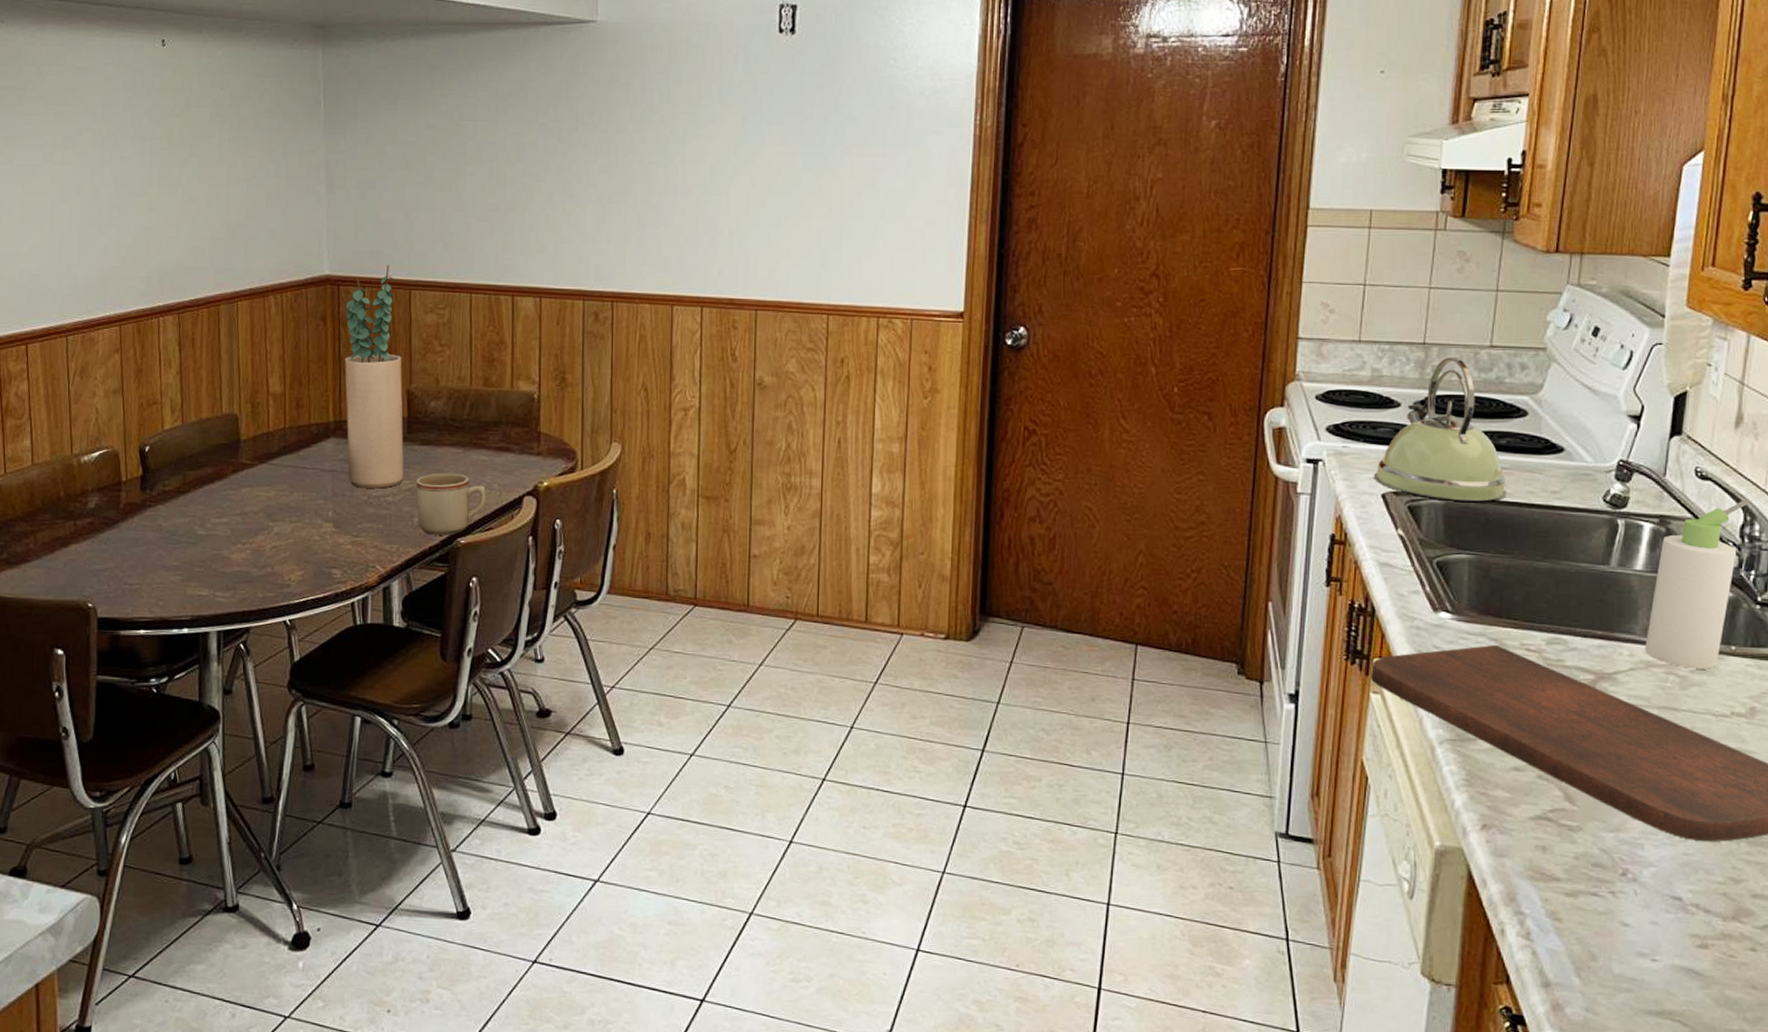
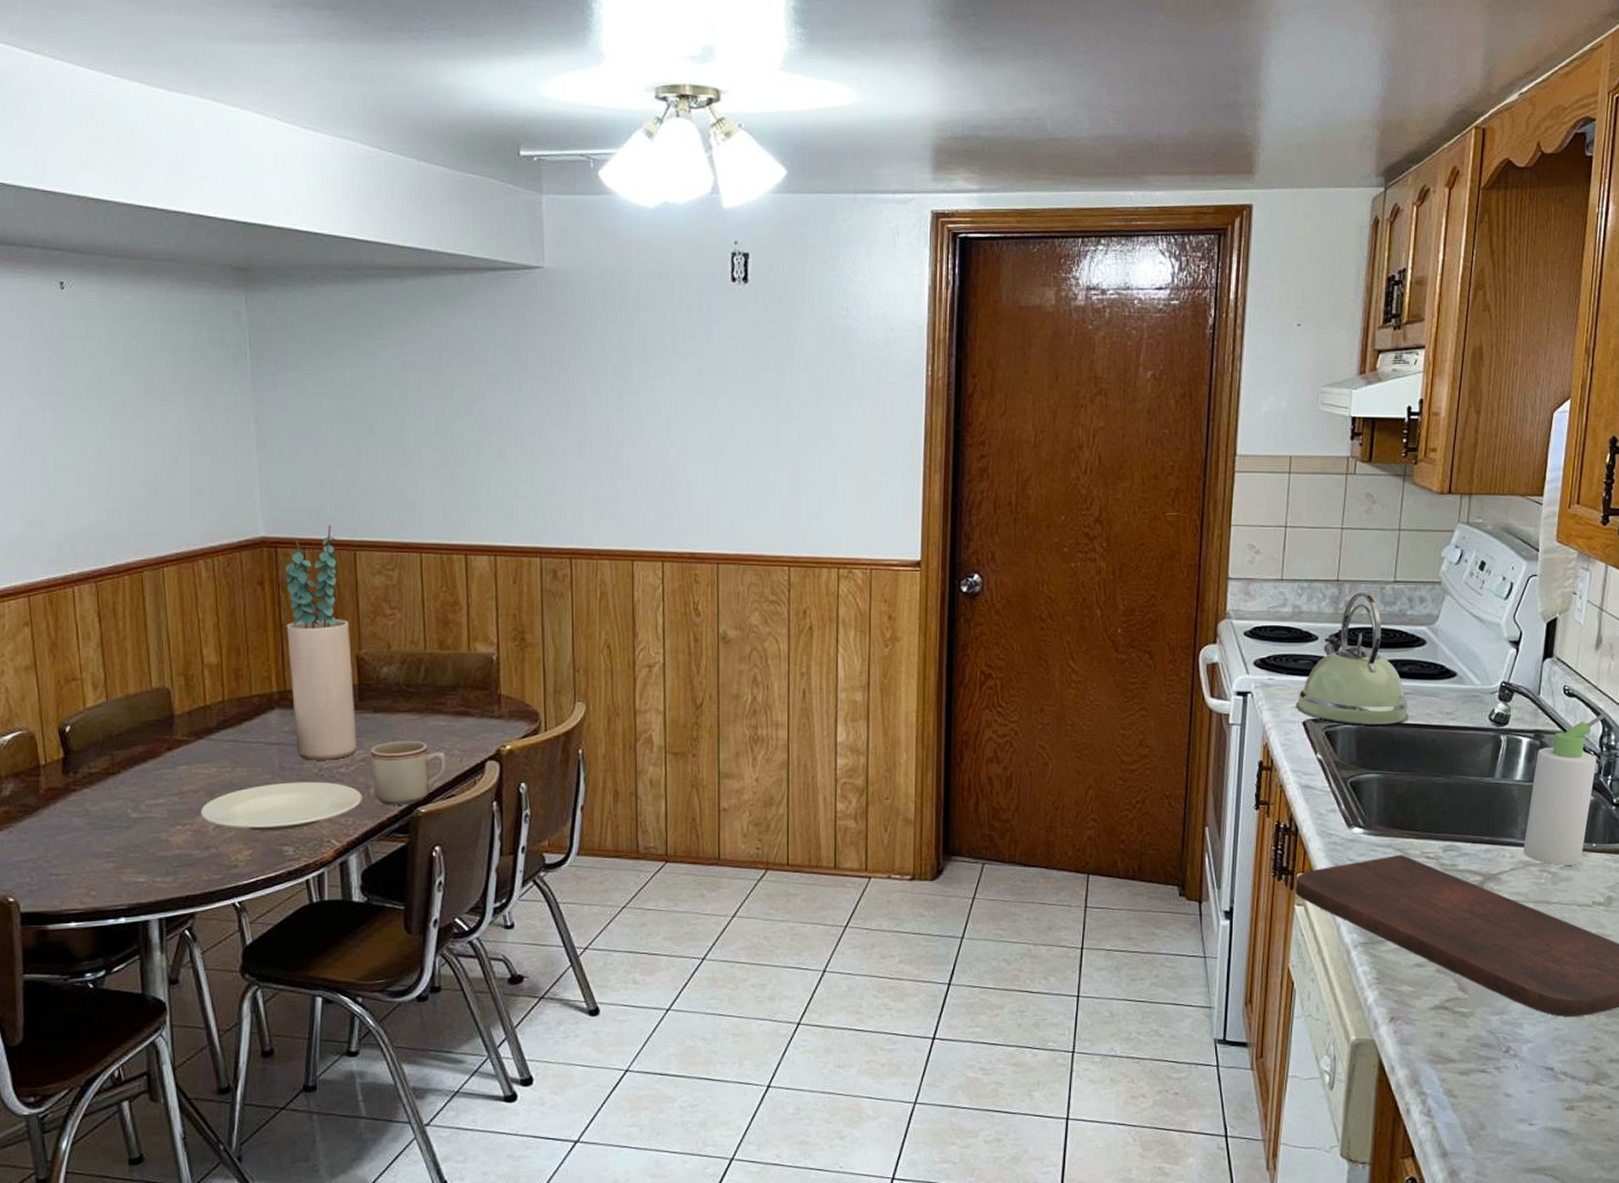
plate: none [259,508,407,556] -> present [200,781,362,833]

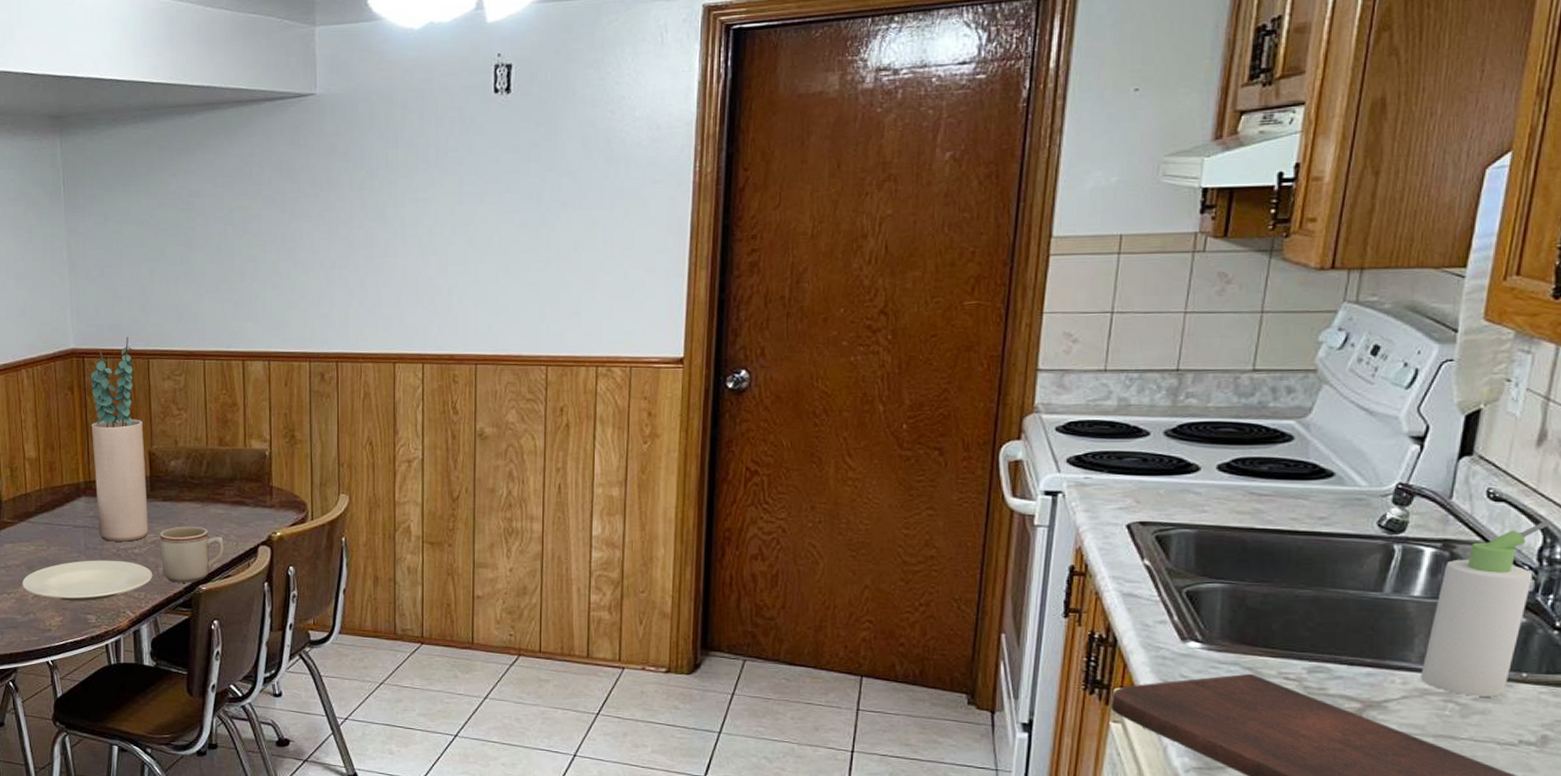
kettle: present [1296,593,1409,725] -> none [1119,383,1267,530]

